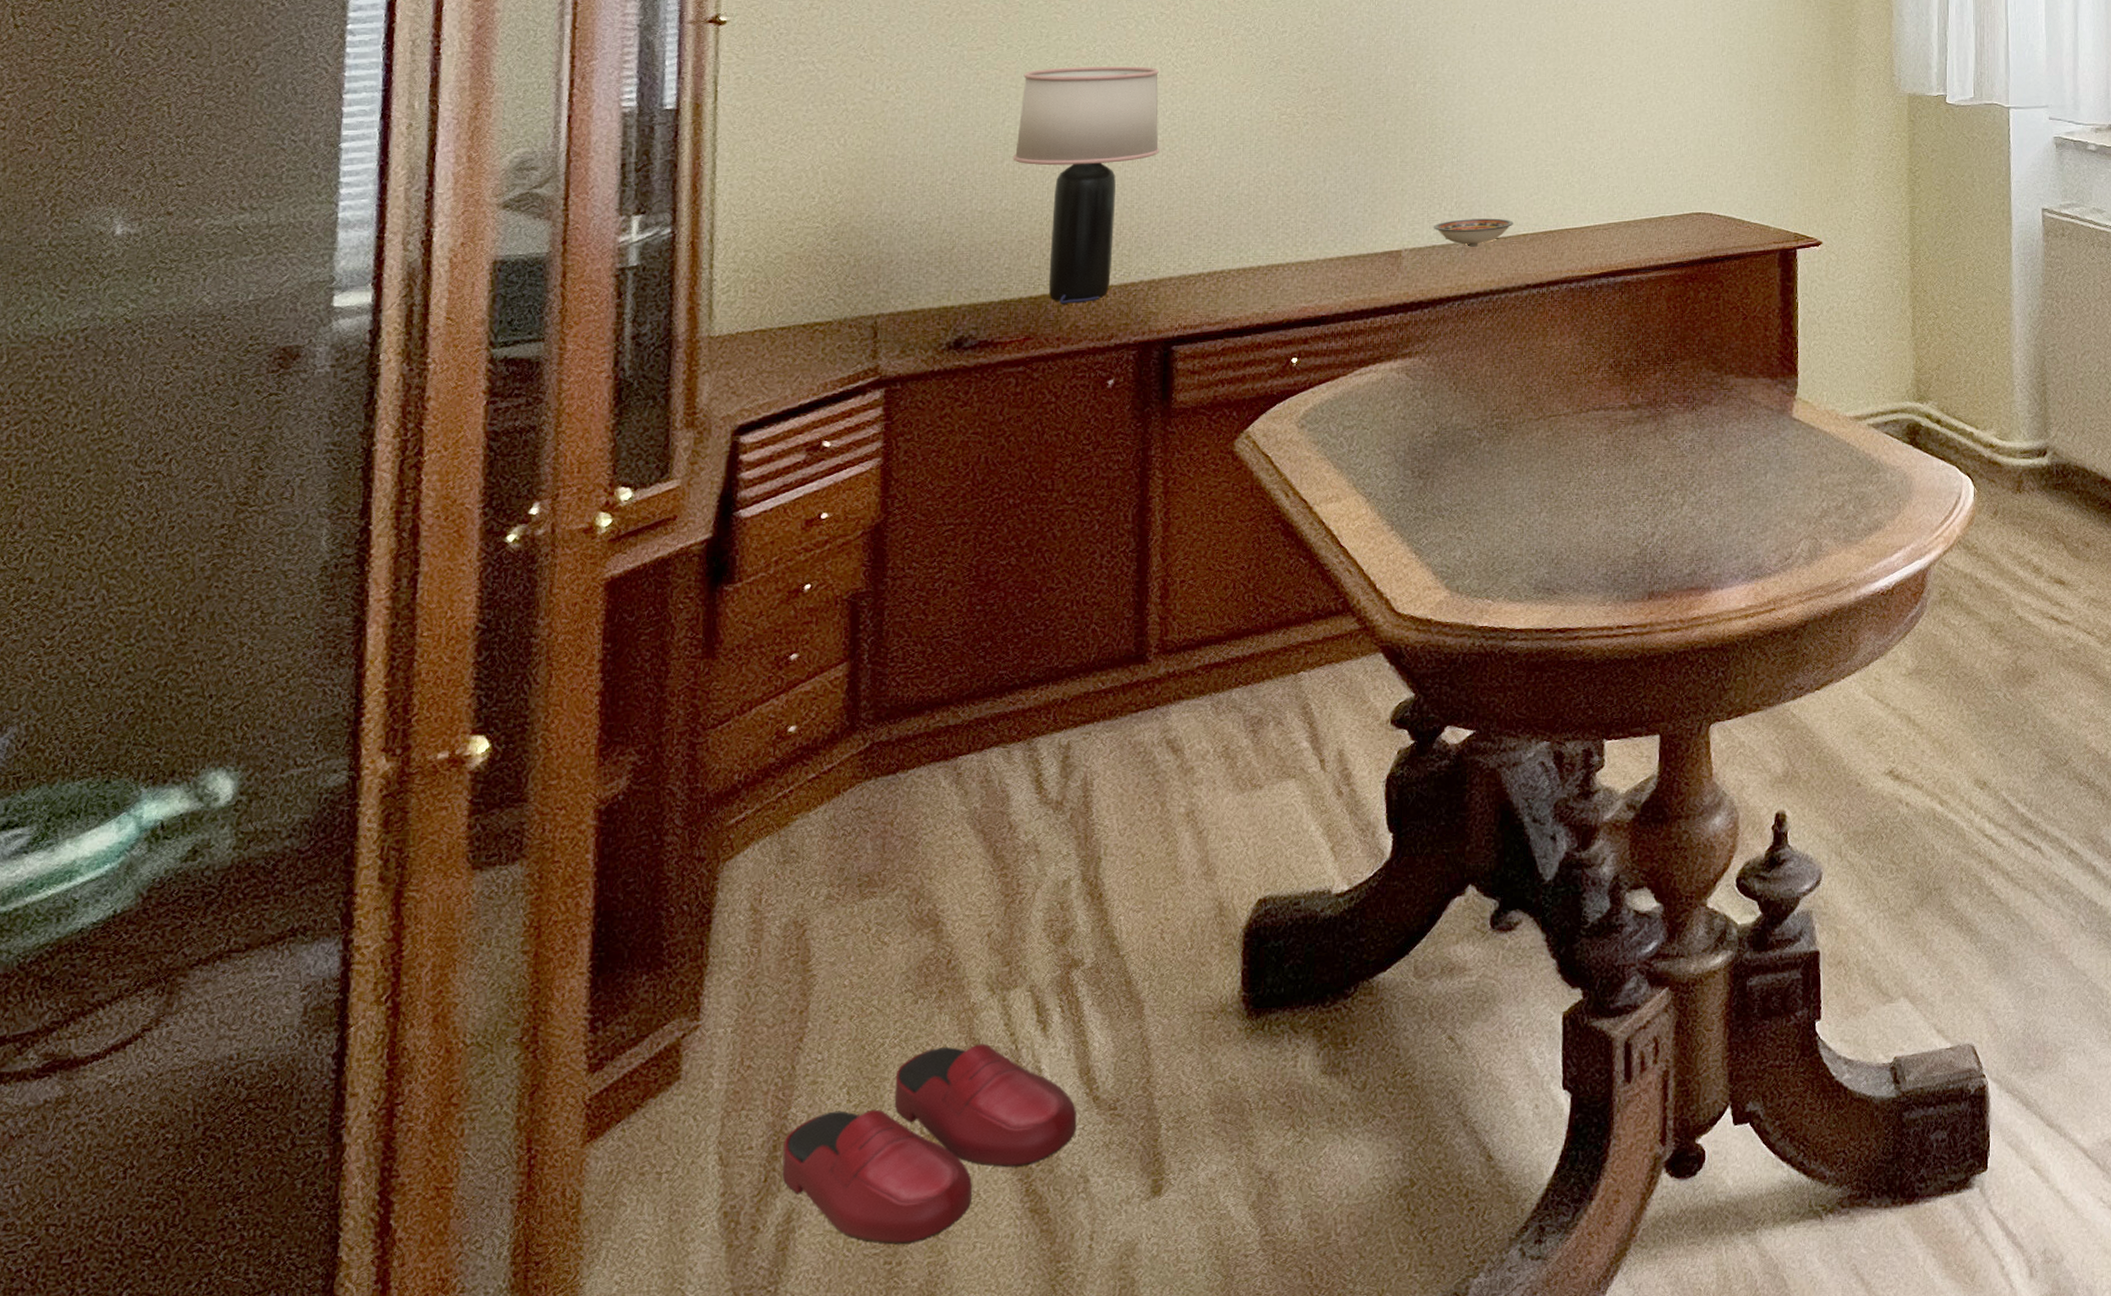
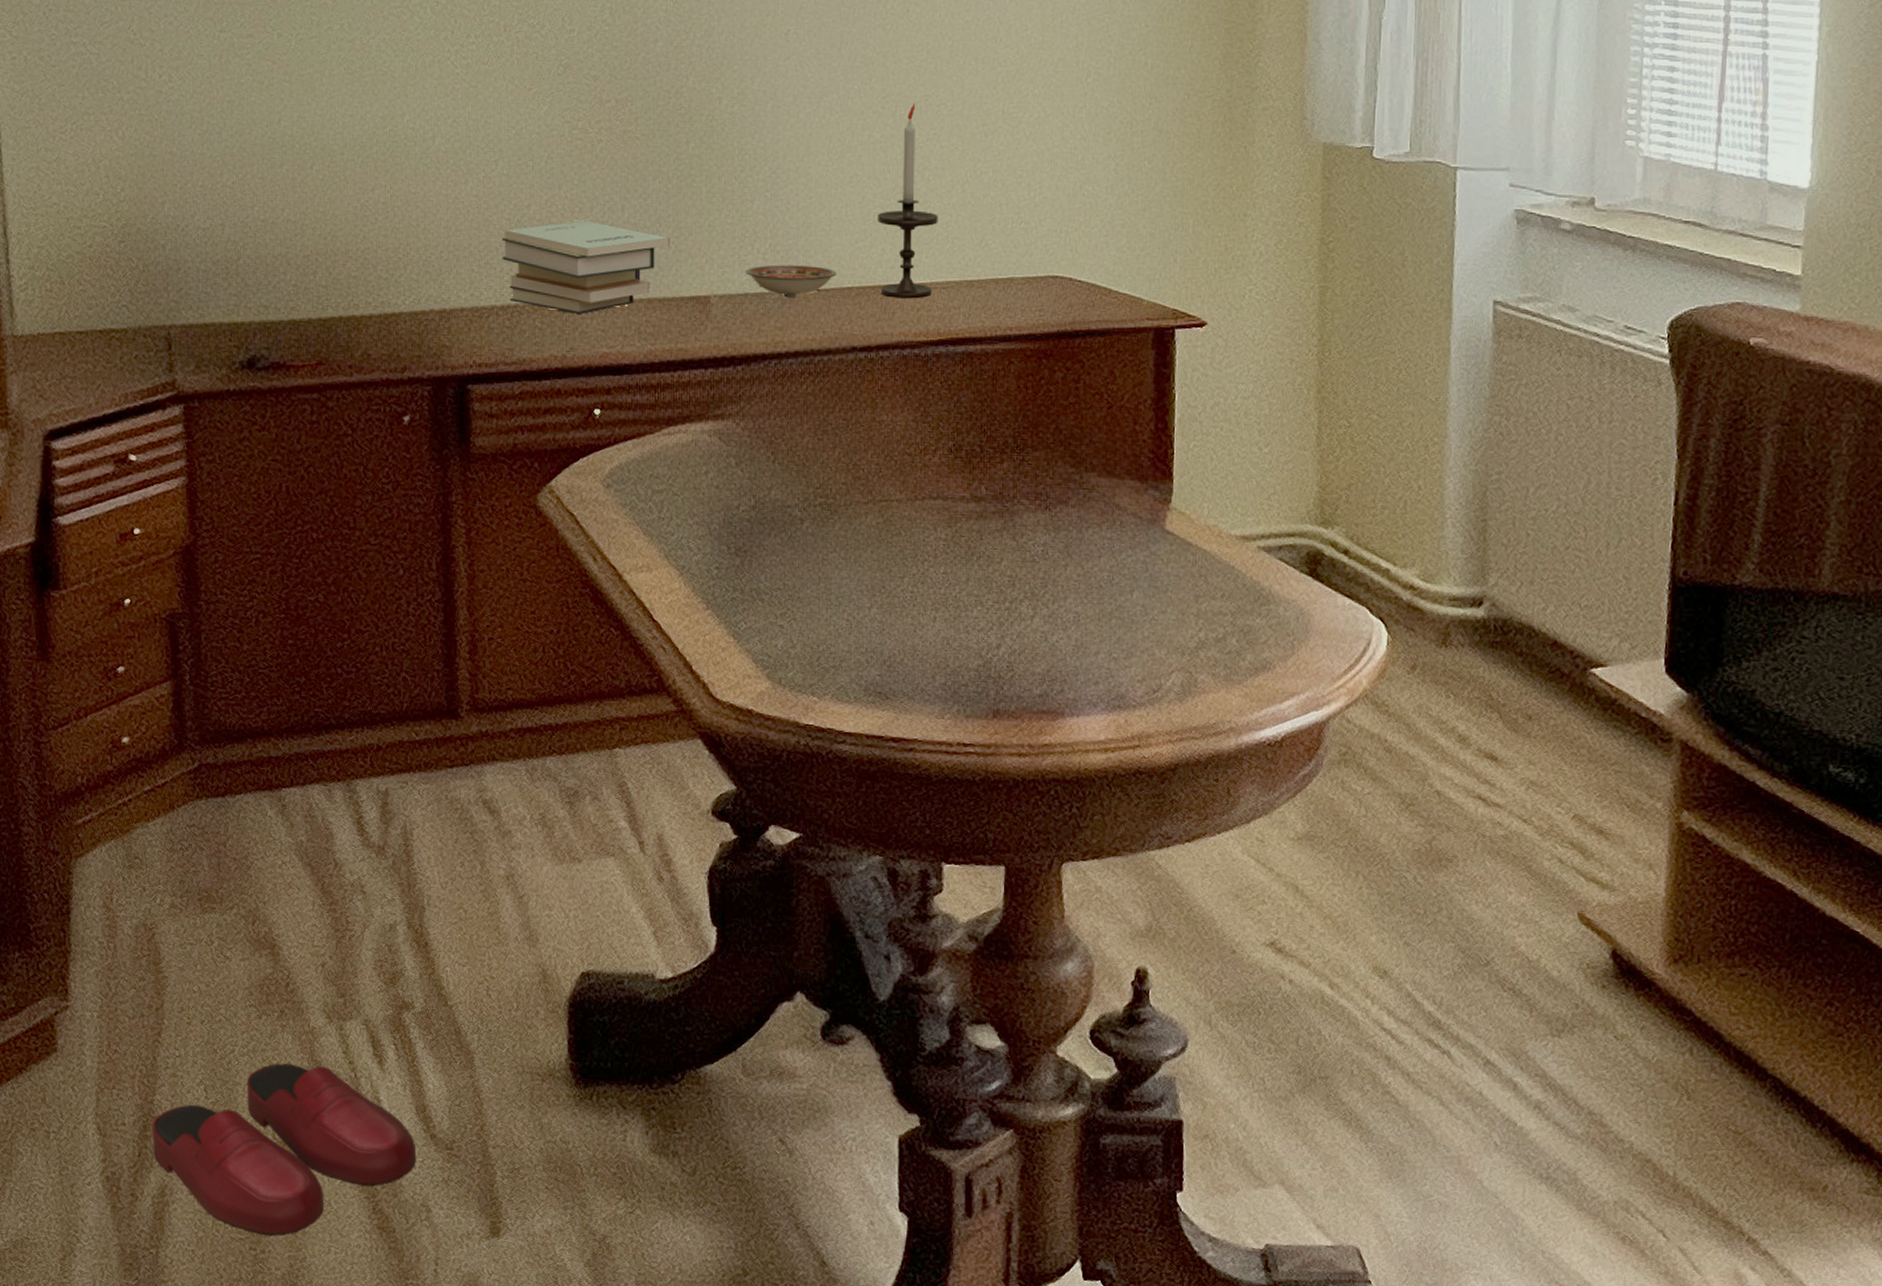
table lamp: present [1012,66,1160,304] -> none [291,61,443,329]
books: none [1211,192,1366,275] -> present [502,220,670,315]
candlestick: none [1549,79,1601,241] -> present [878,103,938,299]

